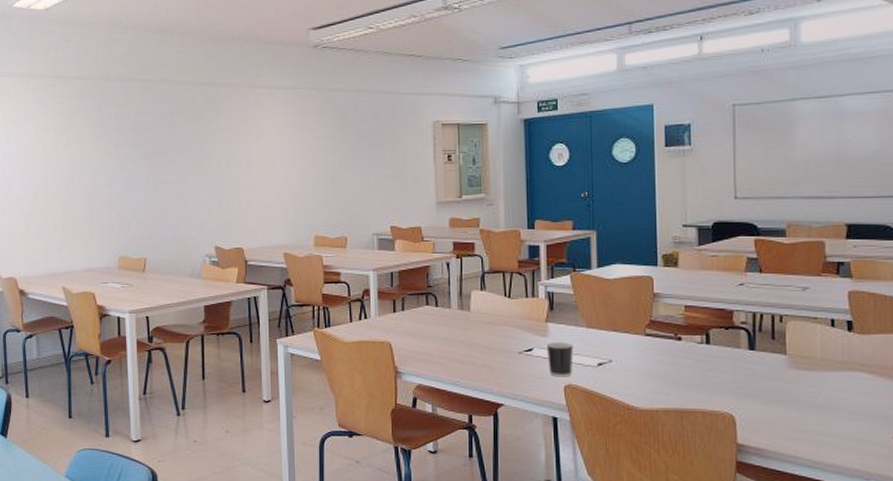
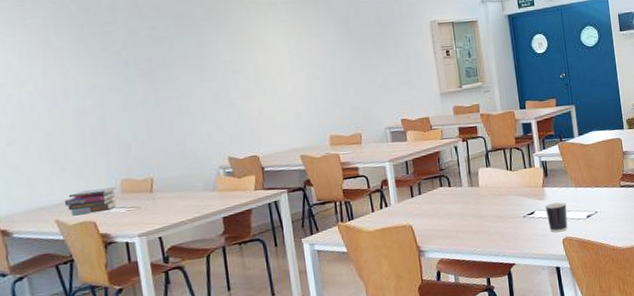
books: none [71,263,115,285] -> present [64,187,117,216]

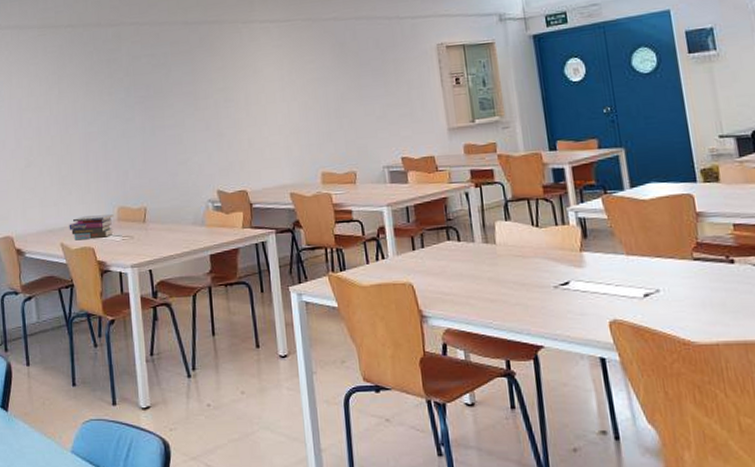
mug: present [545,202,568,233] -> none [583,273,617,312]

